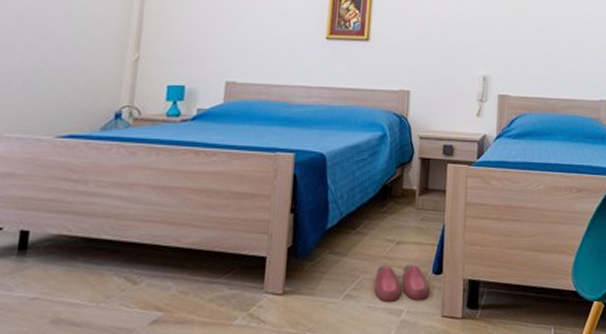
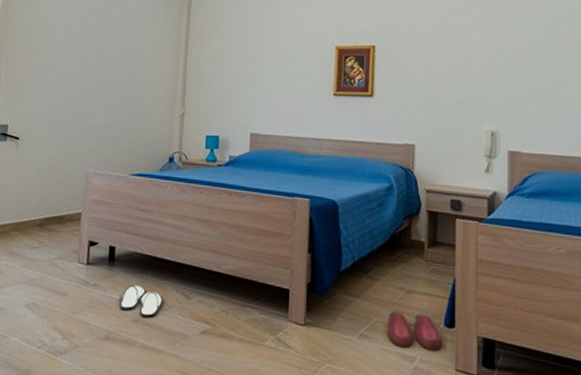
slippers: none [32,277,100,317] -> present [119,285,164,318]

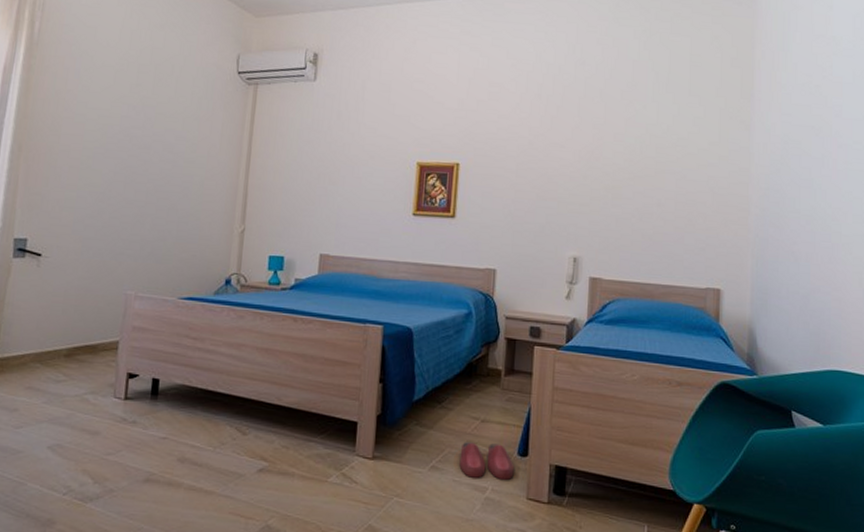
slippers: present [119,285,164,318] -> none [163,422,216,457]

